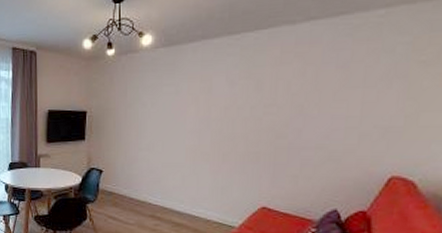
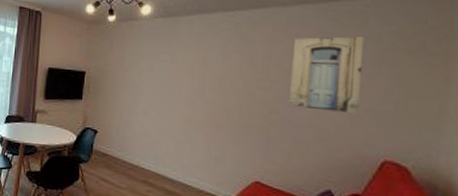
wall art: none [297,51,377,133] -> present [289,36,364,114]

